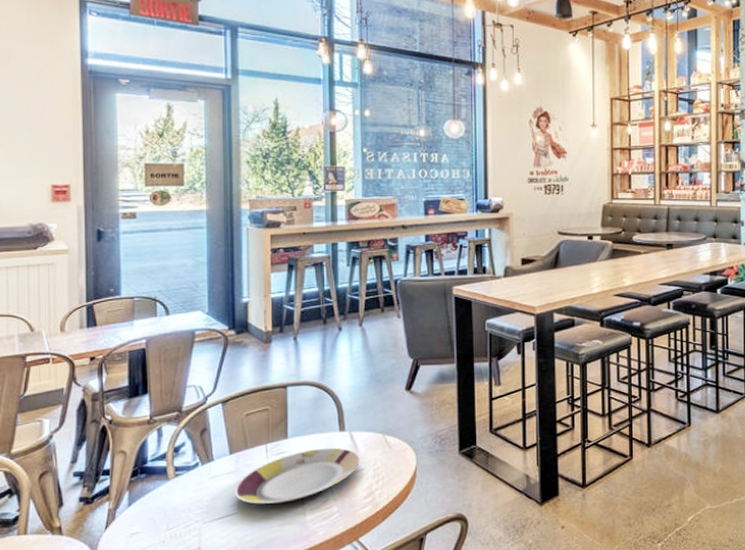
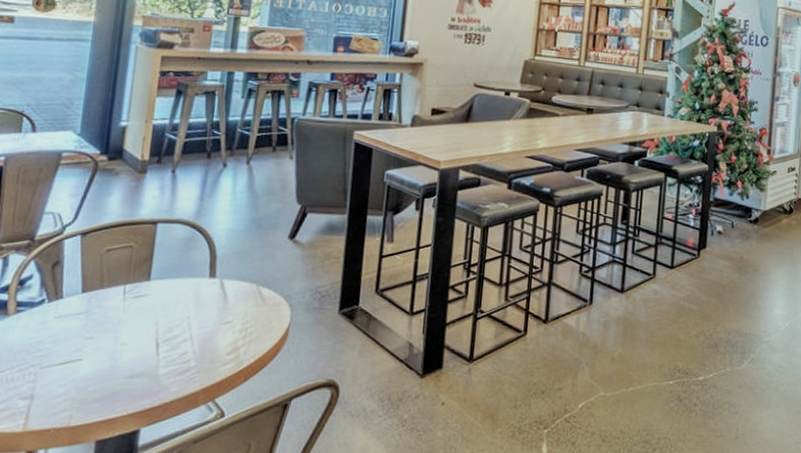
plate: present [234,447,360,505] -> none [80,294,228,354]

